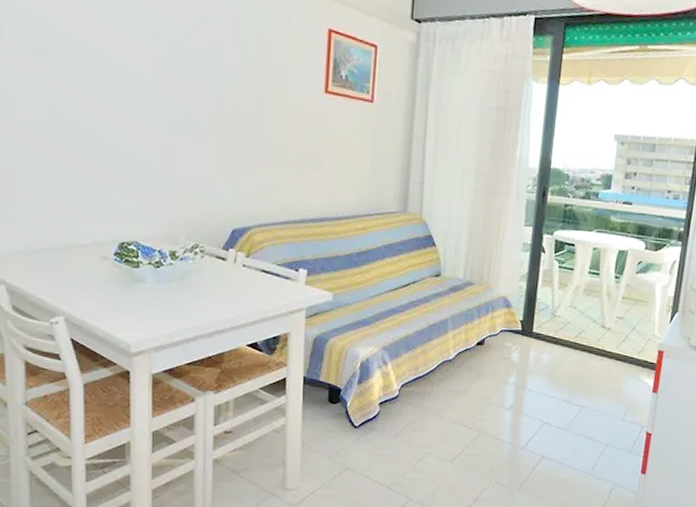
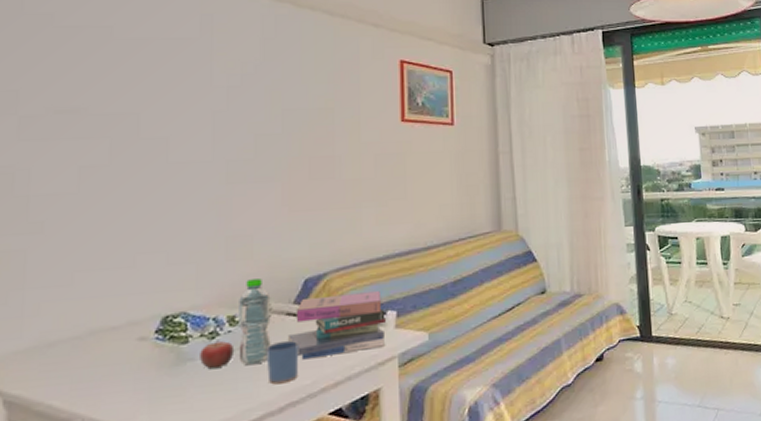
fruit: none [148,269,175,293] -> present [200,340,235,369]
water bottle: none [178,222,204,294] -> present [238,278,271,365]
mug: none [199,279,226,314] -> present [266,341,299,384]
books: none [216,246,298,299] -> present [287,291,386,360]

